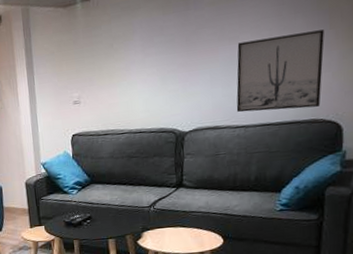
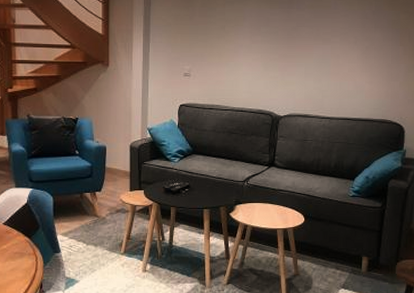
wall art: present [236,29,324,113] -> none [324,44,396,109]

